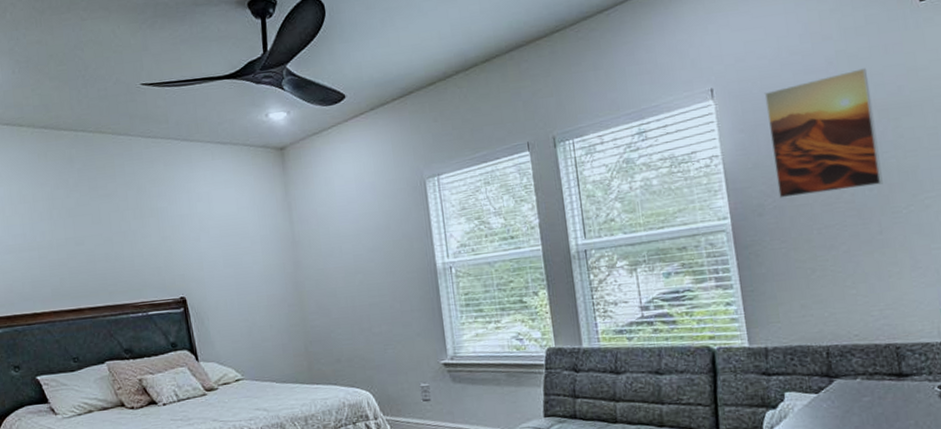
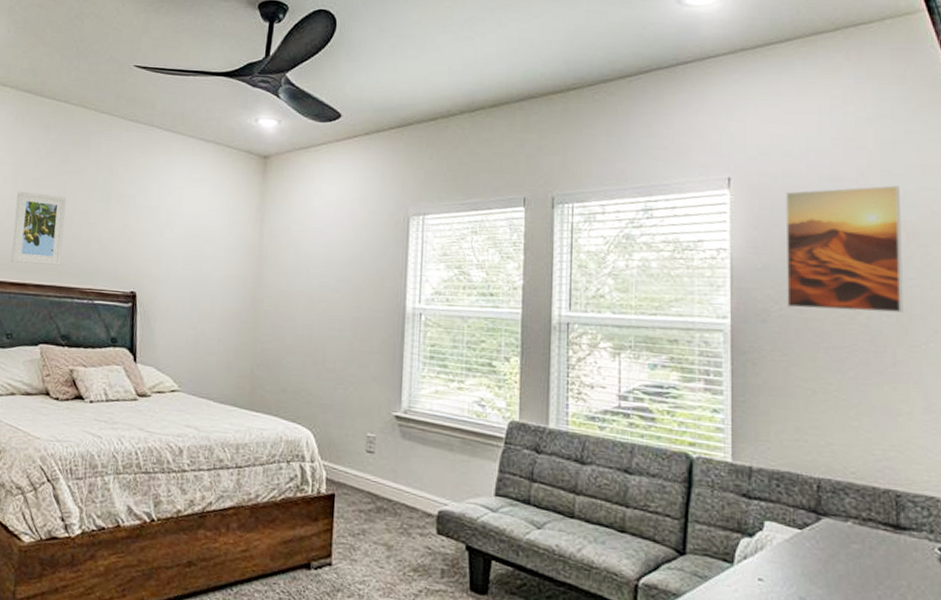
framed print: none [55,221,110,291] -> present [11,192,67,265]

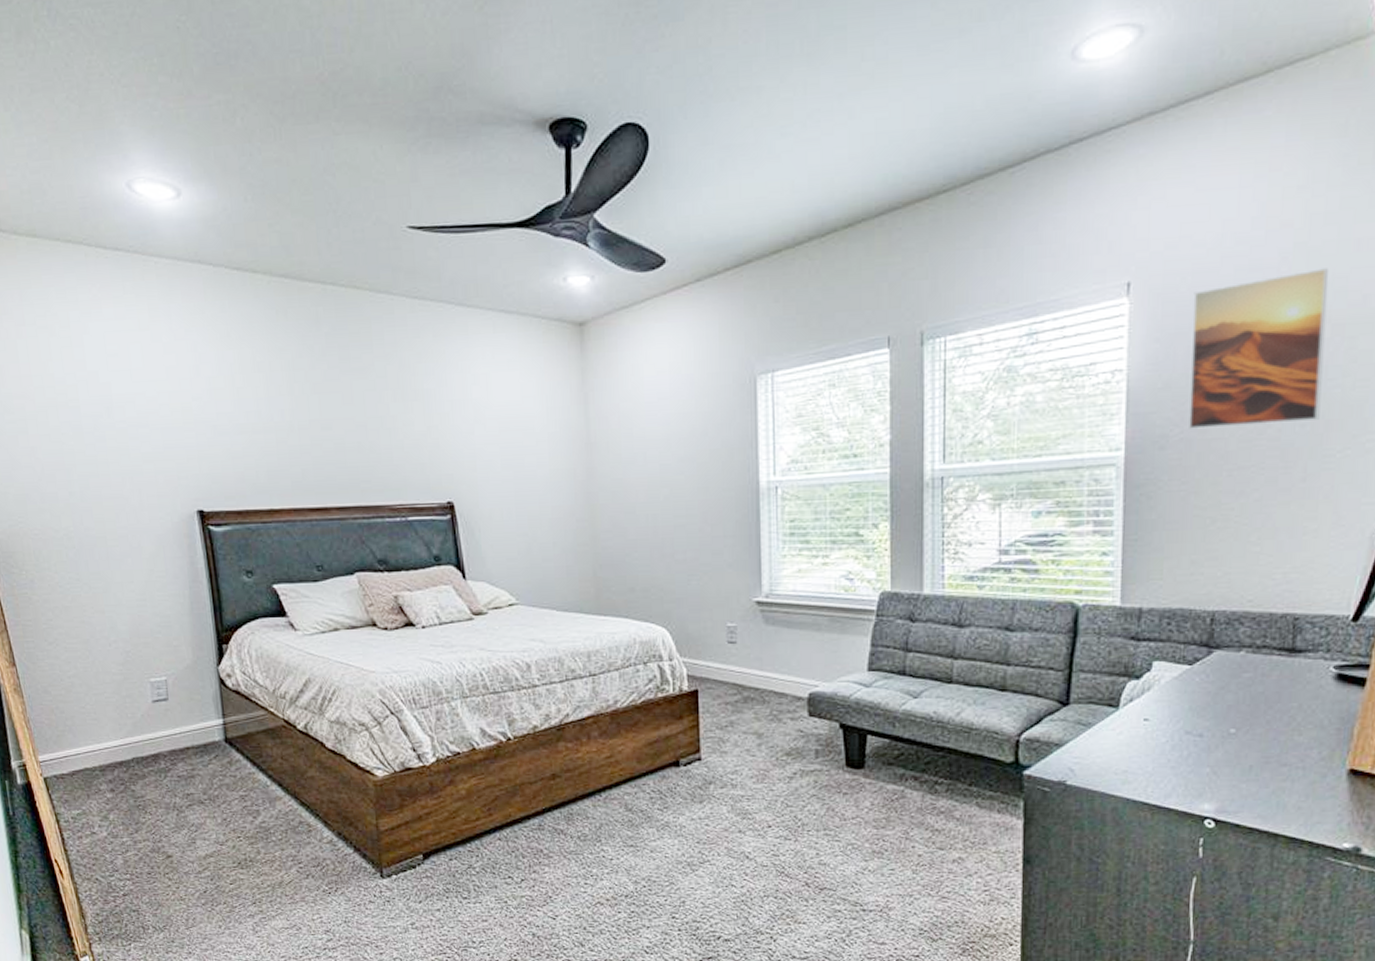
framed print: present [11,192,67,265] -> none [297,400,363,485]

